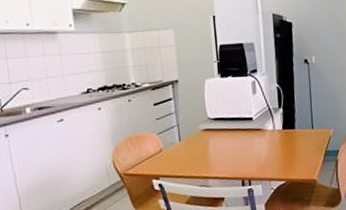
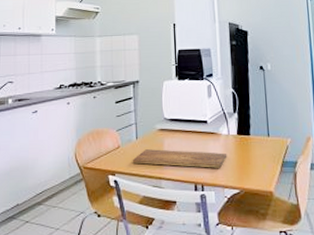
cutting board: none [176,148,273,166] -> present [132,149,227,168]

